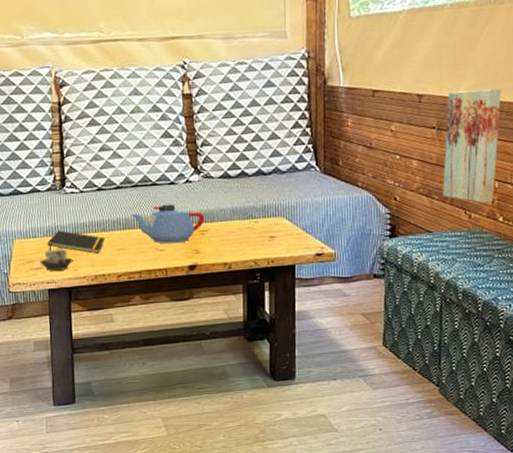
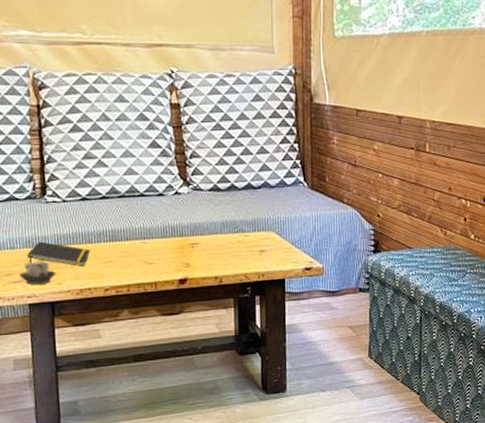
teapot: present [130,203,205,244] -> none [117,215,195,257]
wall art: present [443,88,501,203] -> none [421,114,471,221]

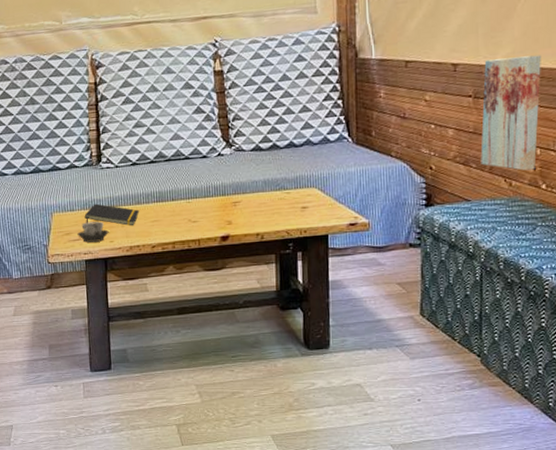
wall art: none [421,114,471,221] -> present [480,55,541,171]

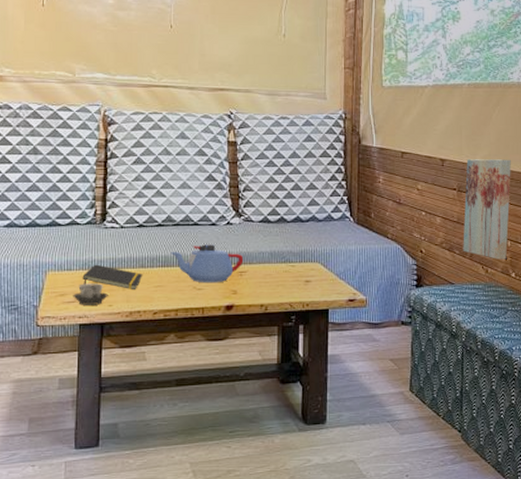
teapot: none [164,176,237,216] -> present [170,243,244,283]

